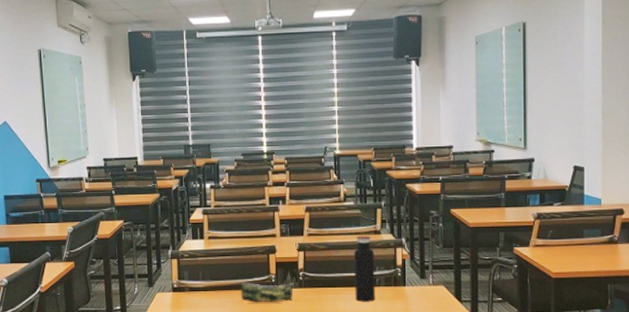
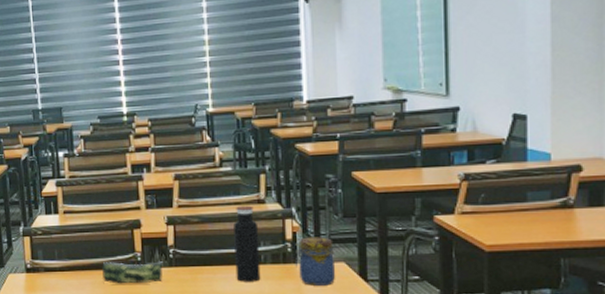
jar: none [403,263,437,305] -> present [294,237,336,286]

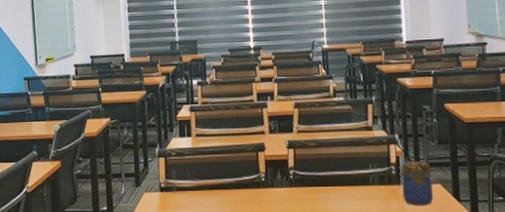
pencil case: present [101,261,163,284] -> none [229,182,284,203]
water bottle: present [234,205,261,282] -> none [346,132,370,202]

